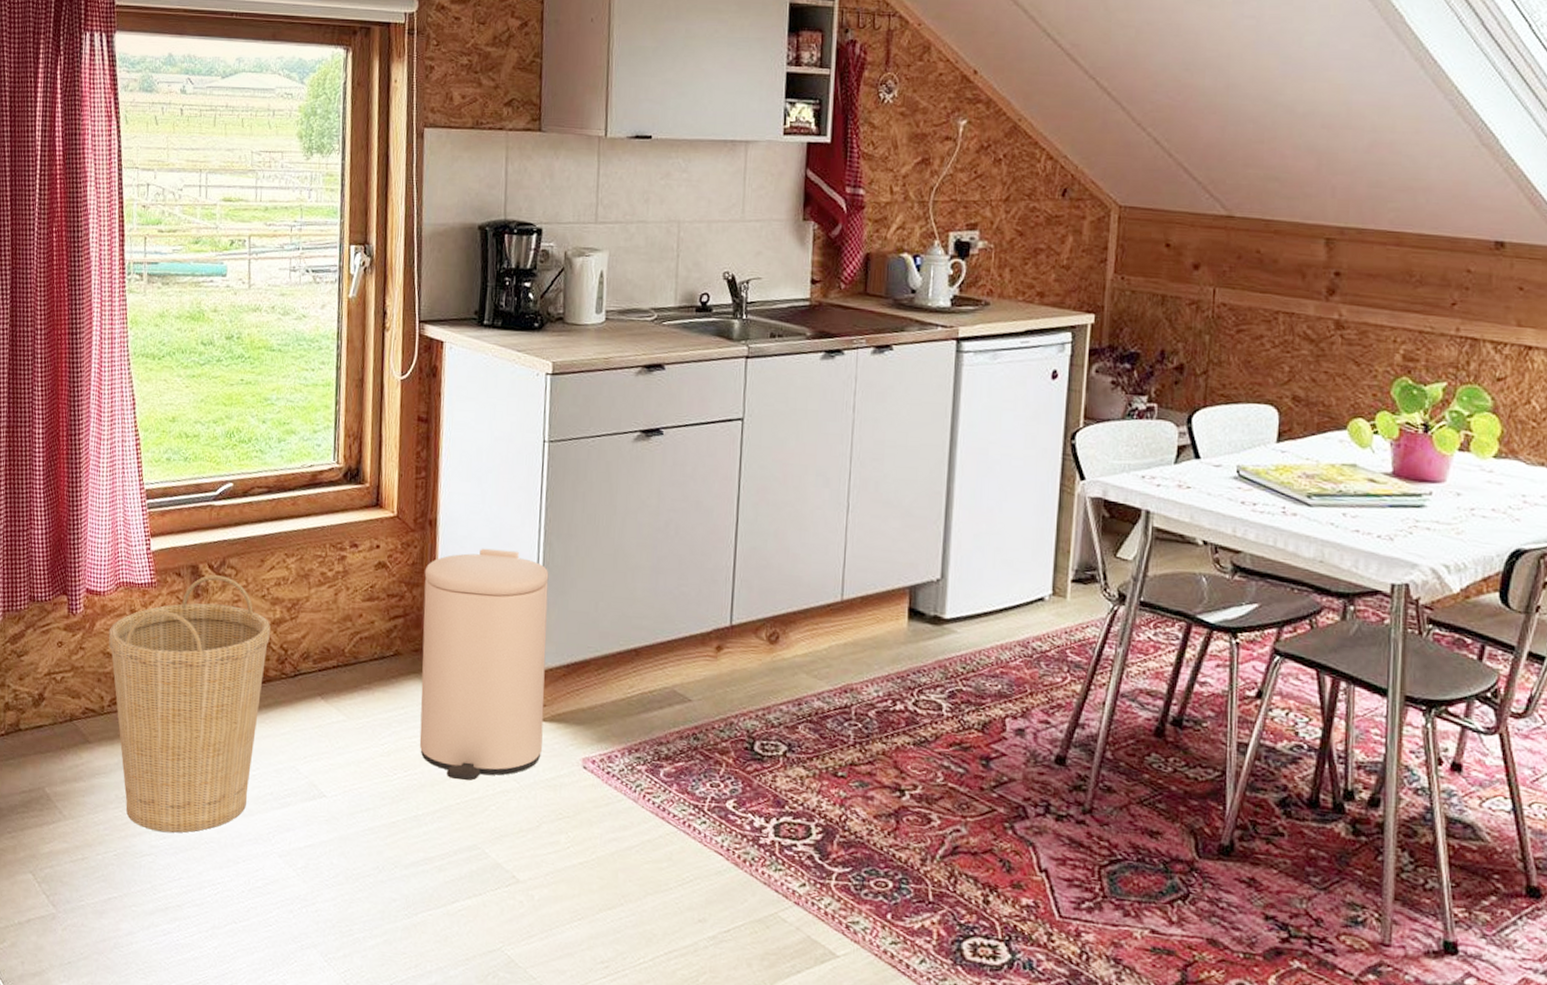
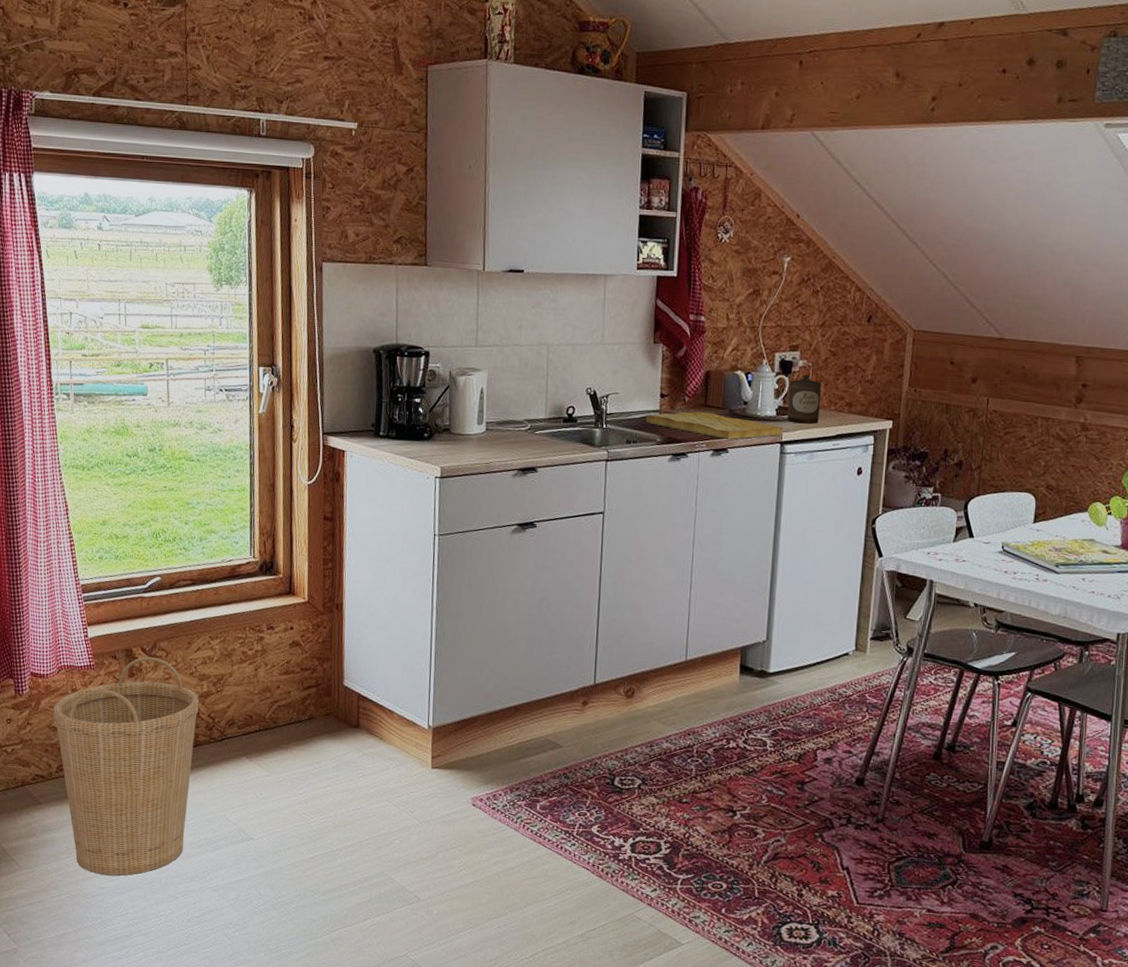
pedal bin: present [419,548,549,781] -> none [332,626,441,821]
cutting board: none [793,301,959,335] -> present [645,412,783,440]
canister: none [964,258,1006,317] -> present [787,374,822,424]

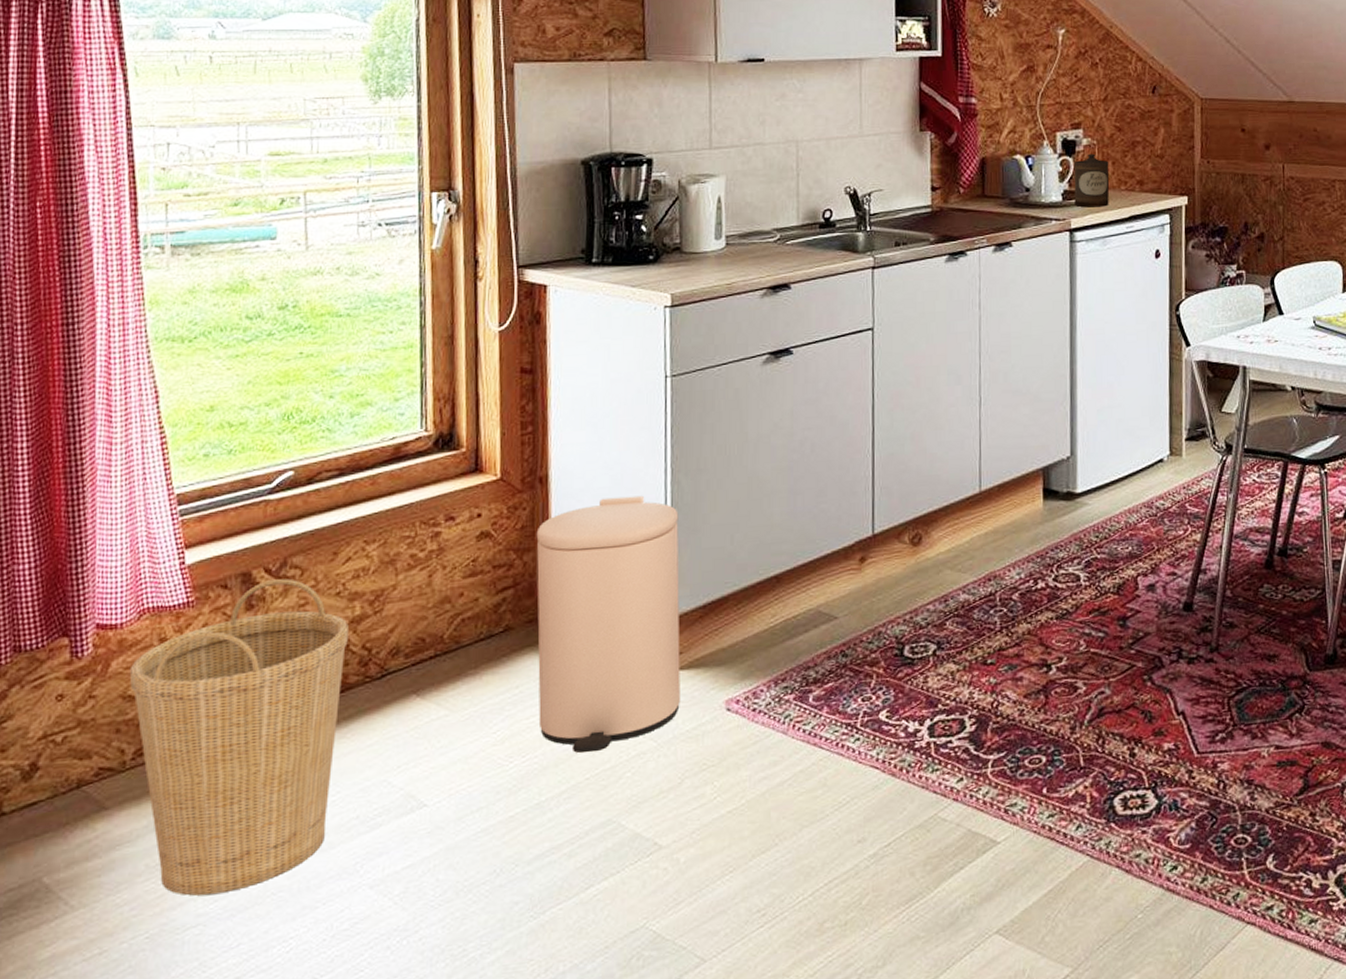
pedal bin: none [332,626,441,821] -> present [536,495,680,754]
cutting board: present [645,412,783,440] -> none [915,203,1071,232]

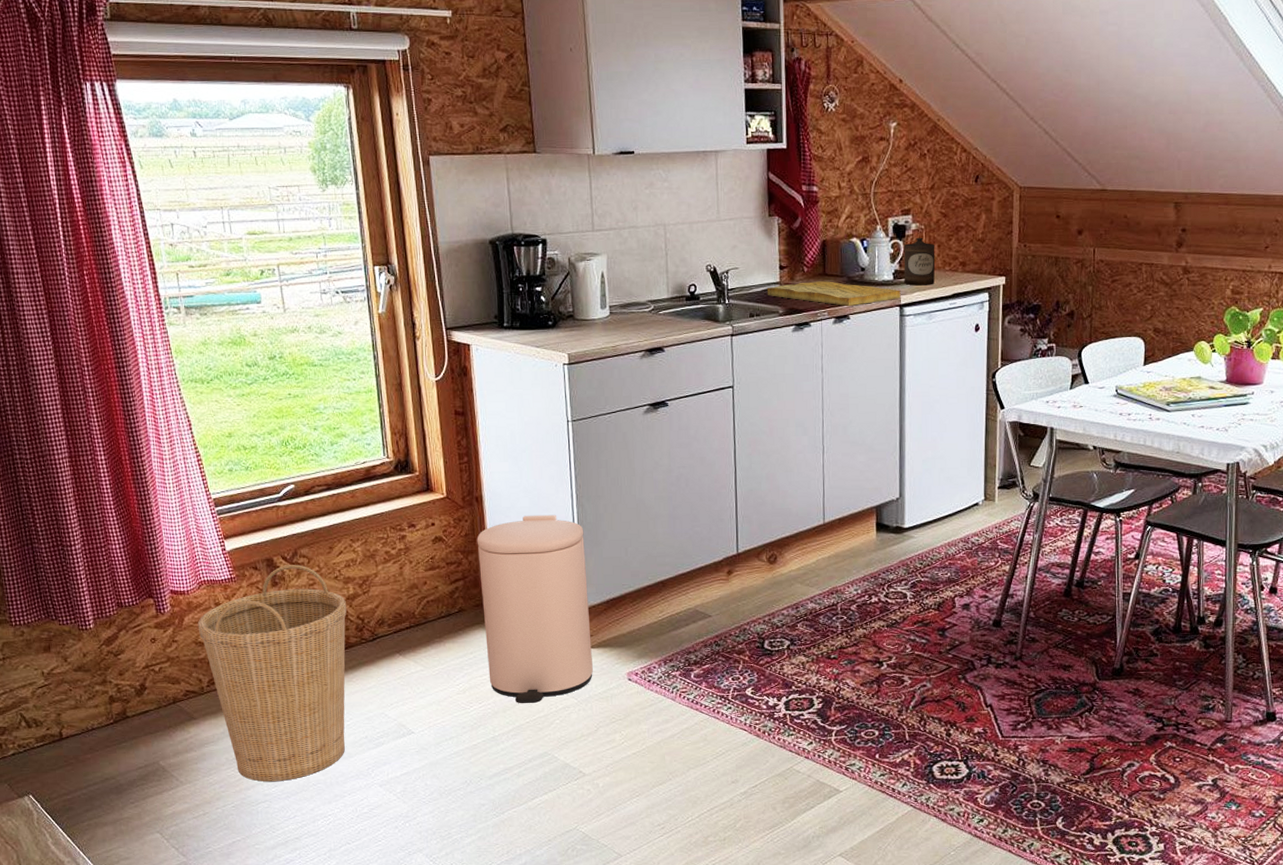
cutting board: none [915,203,1071,232] -> present [766,281,901,306]

